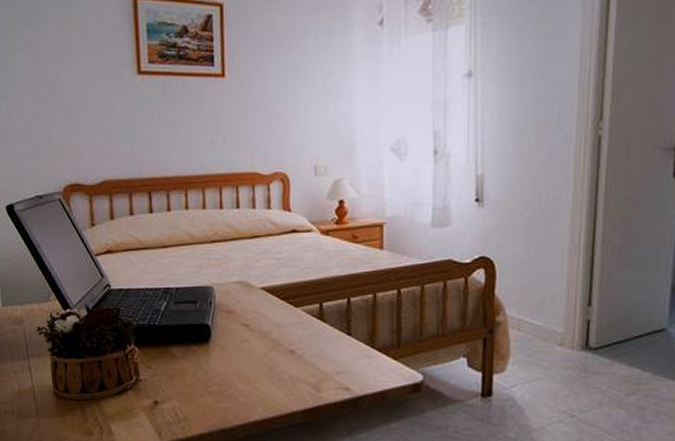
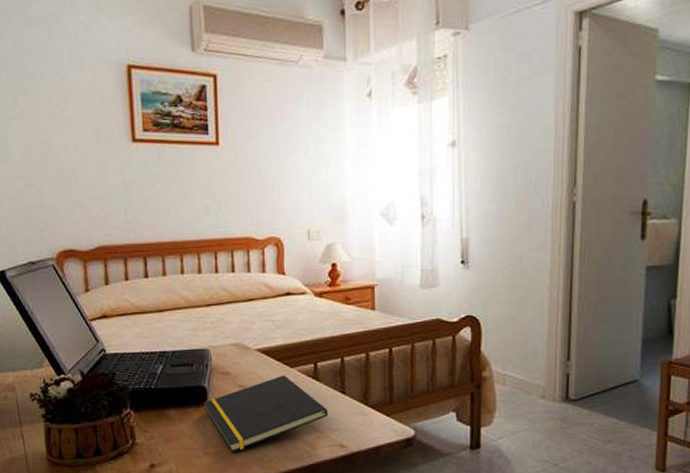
notepad: none [207,314,334,392] -> present [203,375,329,452]

